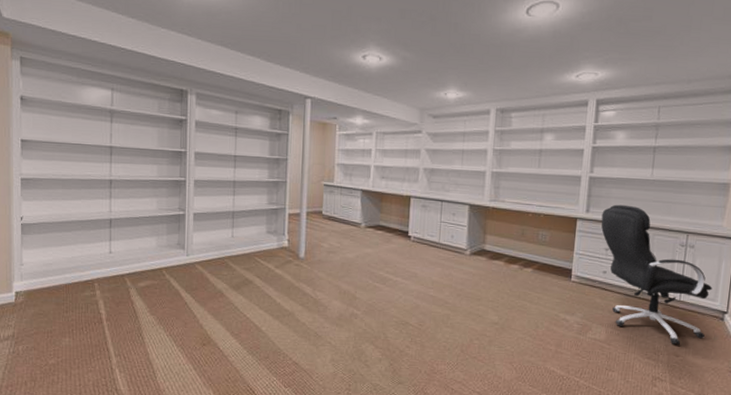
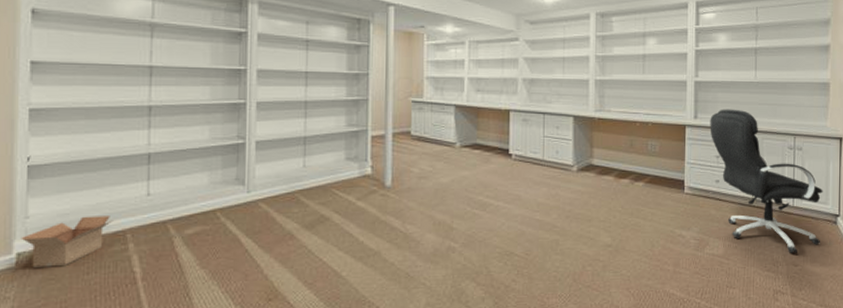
cardboard box: none [18,266,85,305] -> present [21,216,113,268]

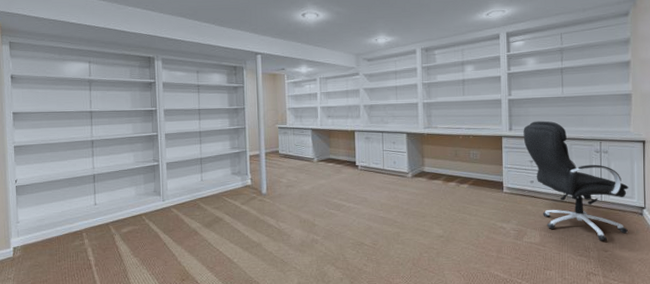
cardboard box: present [21,216,113,268] -> none [15,220,74,257]

